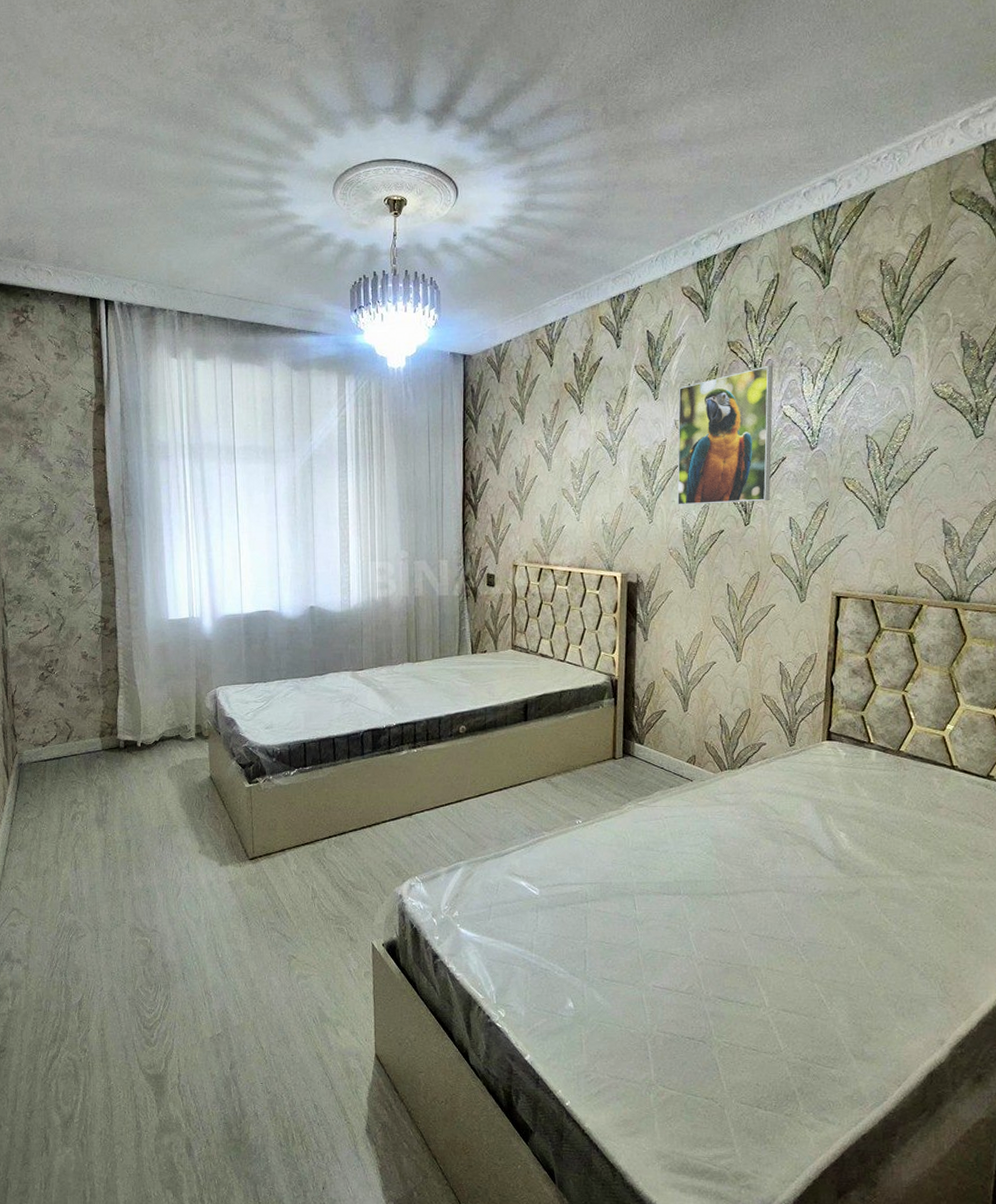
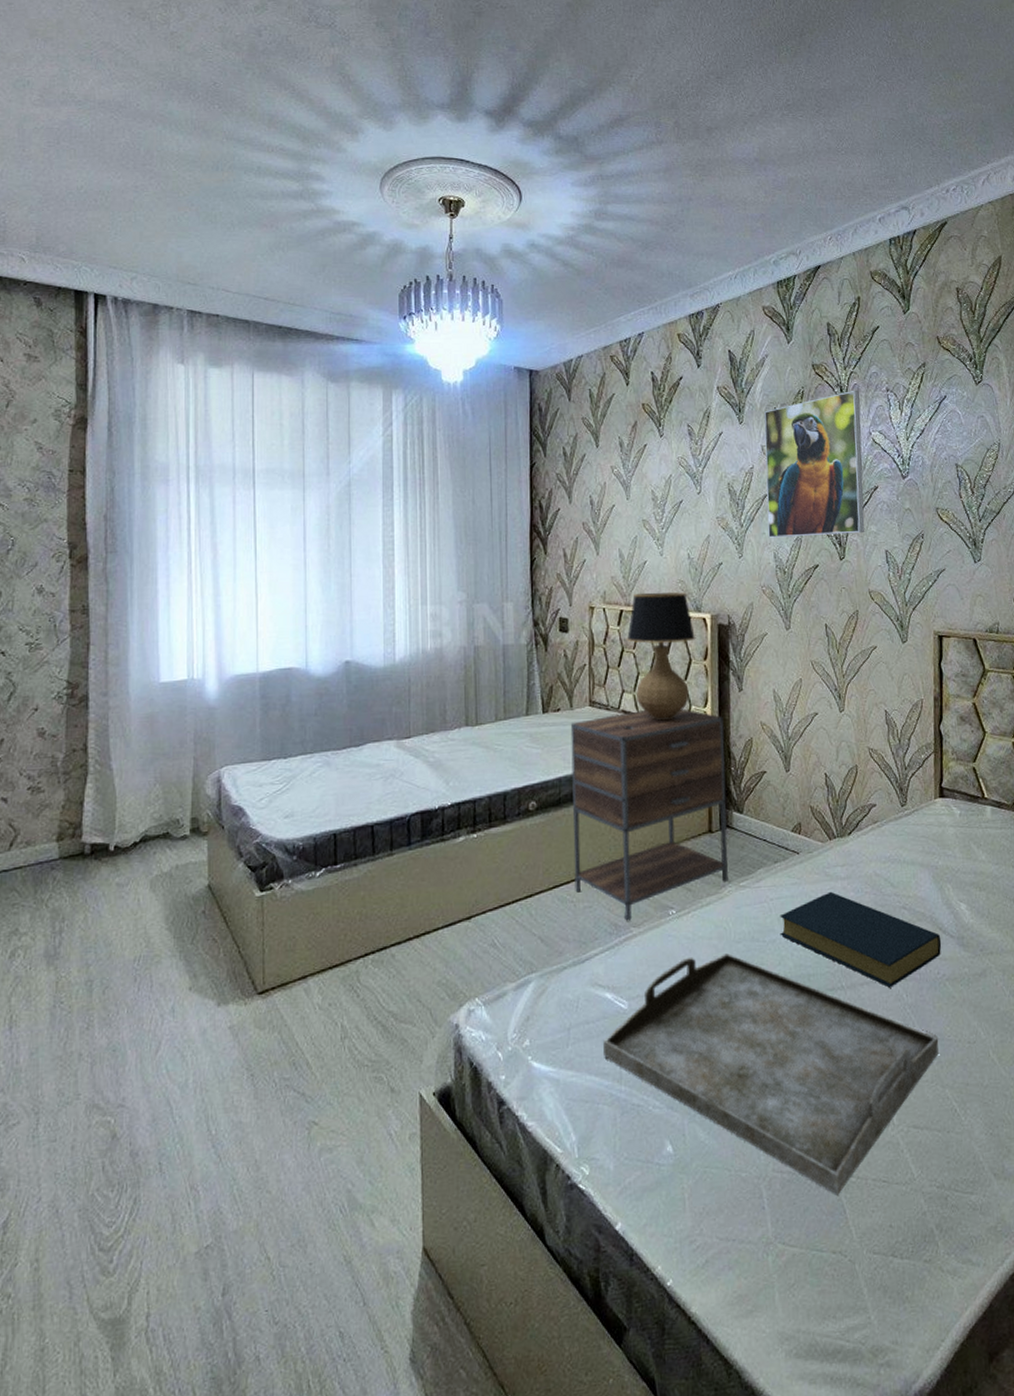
nightstand: none [495,654,630,826] -> present [570,708,728,921]
table lamp: none [517,553,607,670] -> present [596,592,696,730]
serving tray: none [518,858,811,1056] -> present [603,953,939,1195]
hardback book: none [672,814,820,897] -> present [780,891,942,988]

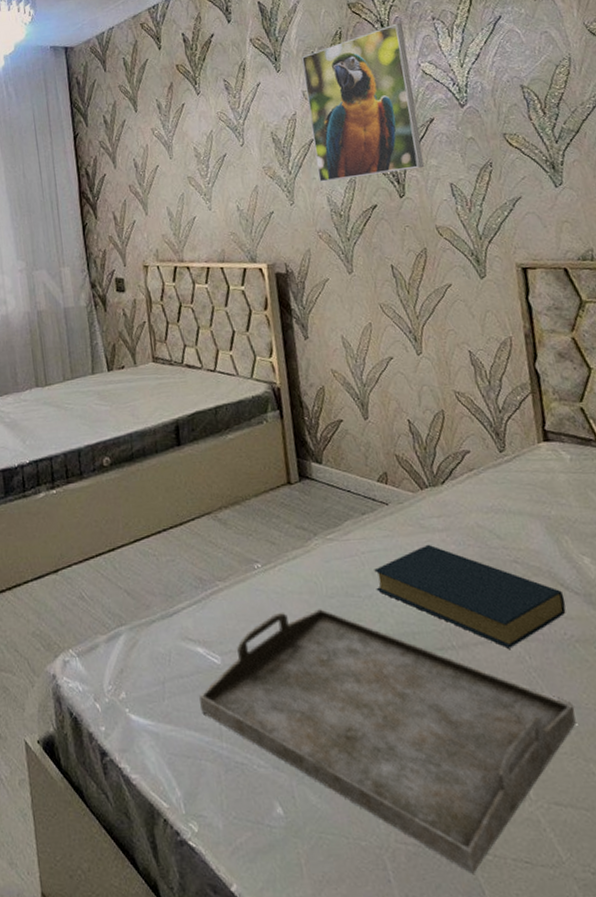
nightstand: present [570,708,728,921] -> none [136,360,314,575]
table lamp: present [596,592,696,730] -> none [160,244,254,384]

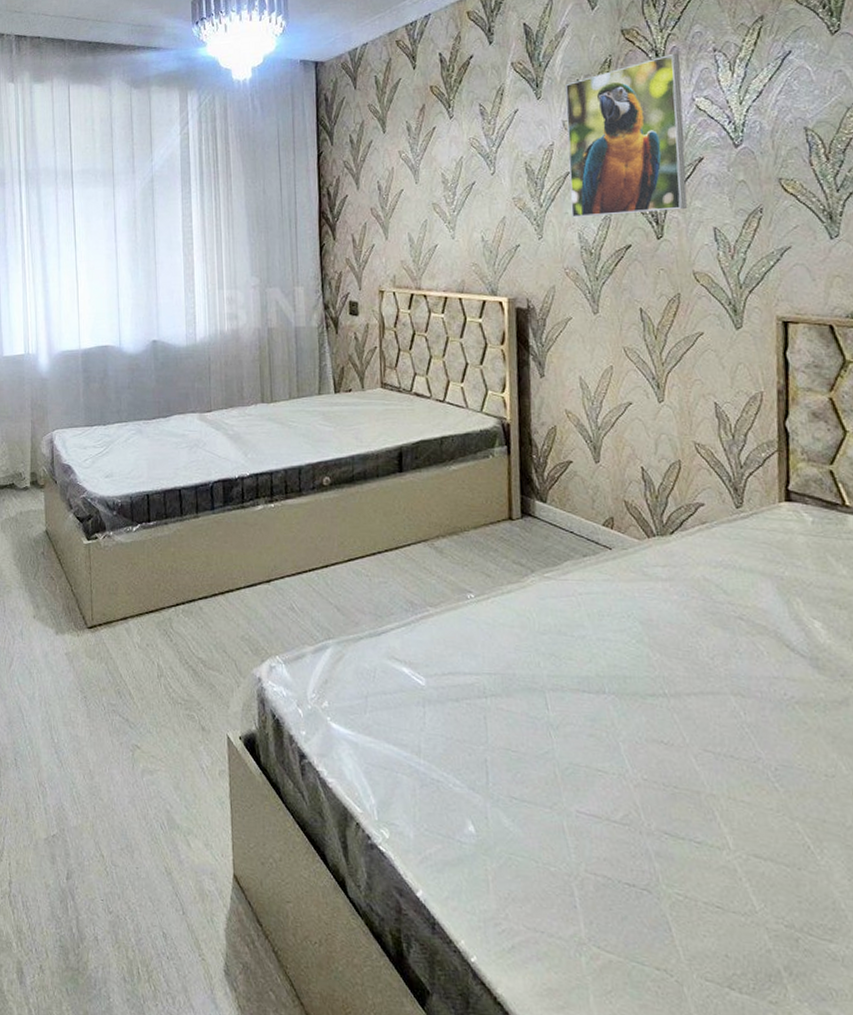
serving tray: present [199,609,576,874] -> none [401,642,786,911]
hardback book: present [374,544,566,649] -> none [590,592,790,702]

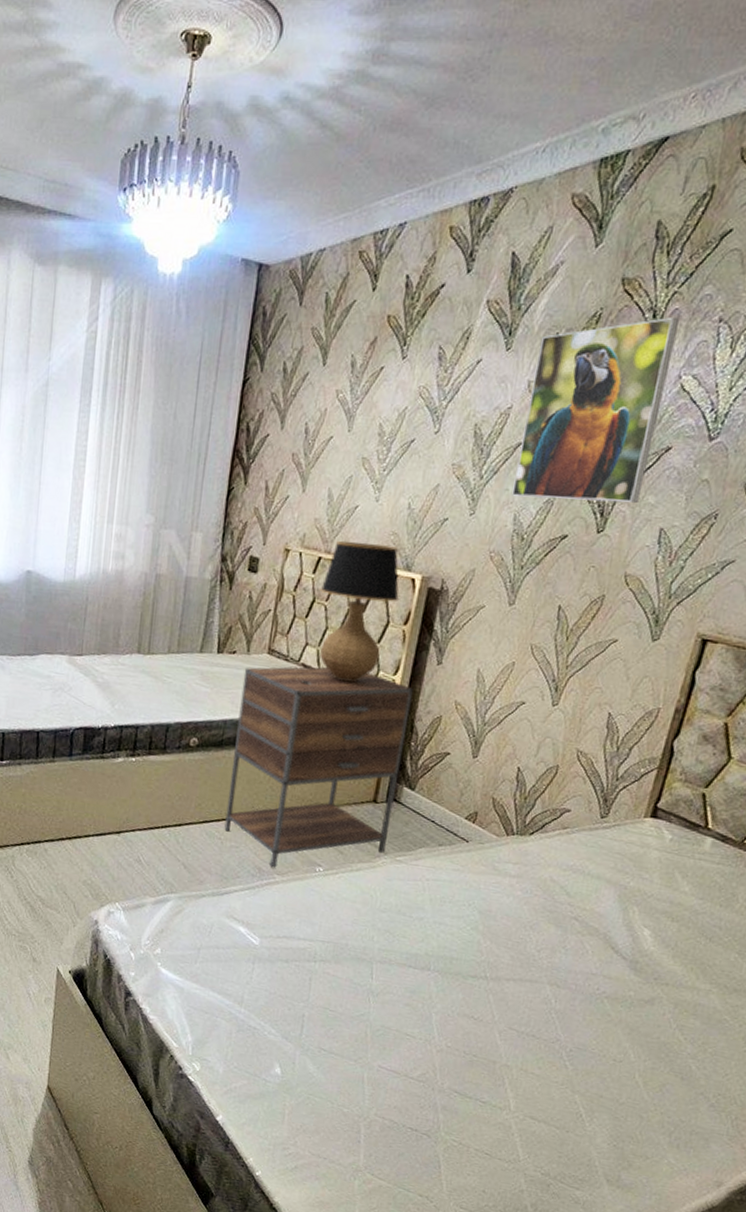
nightstand: none [362,393,531,600] -> present [224,667,413,868]
table lamp: none [388,275,492,412] -> present [272,540,400,685]

